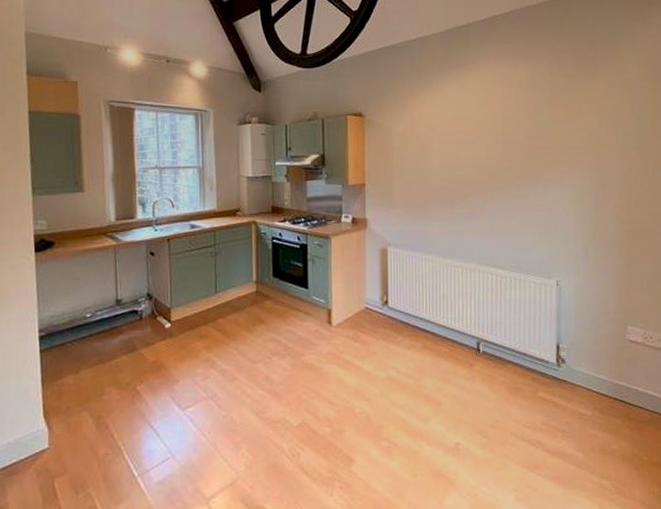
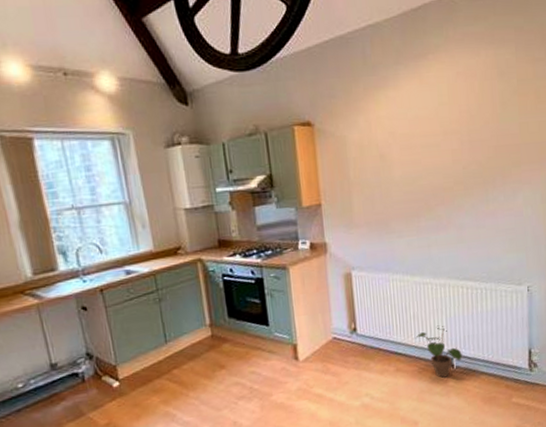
potted plant: none [444,308,489,361] -> present [415,325,462,378]

